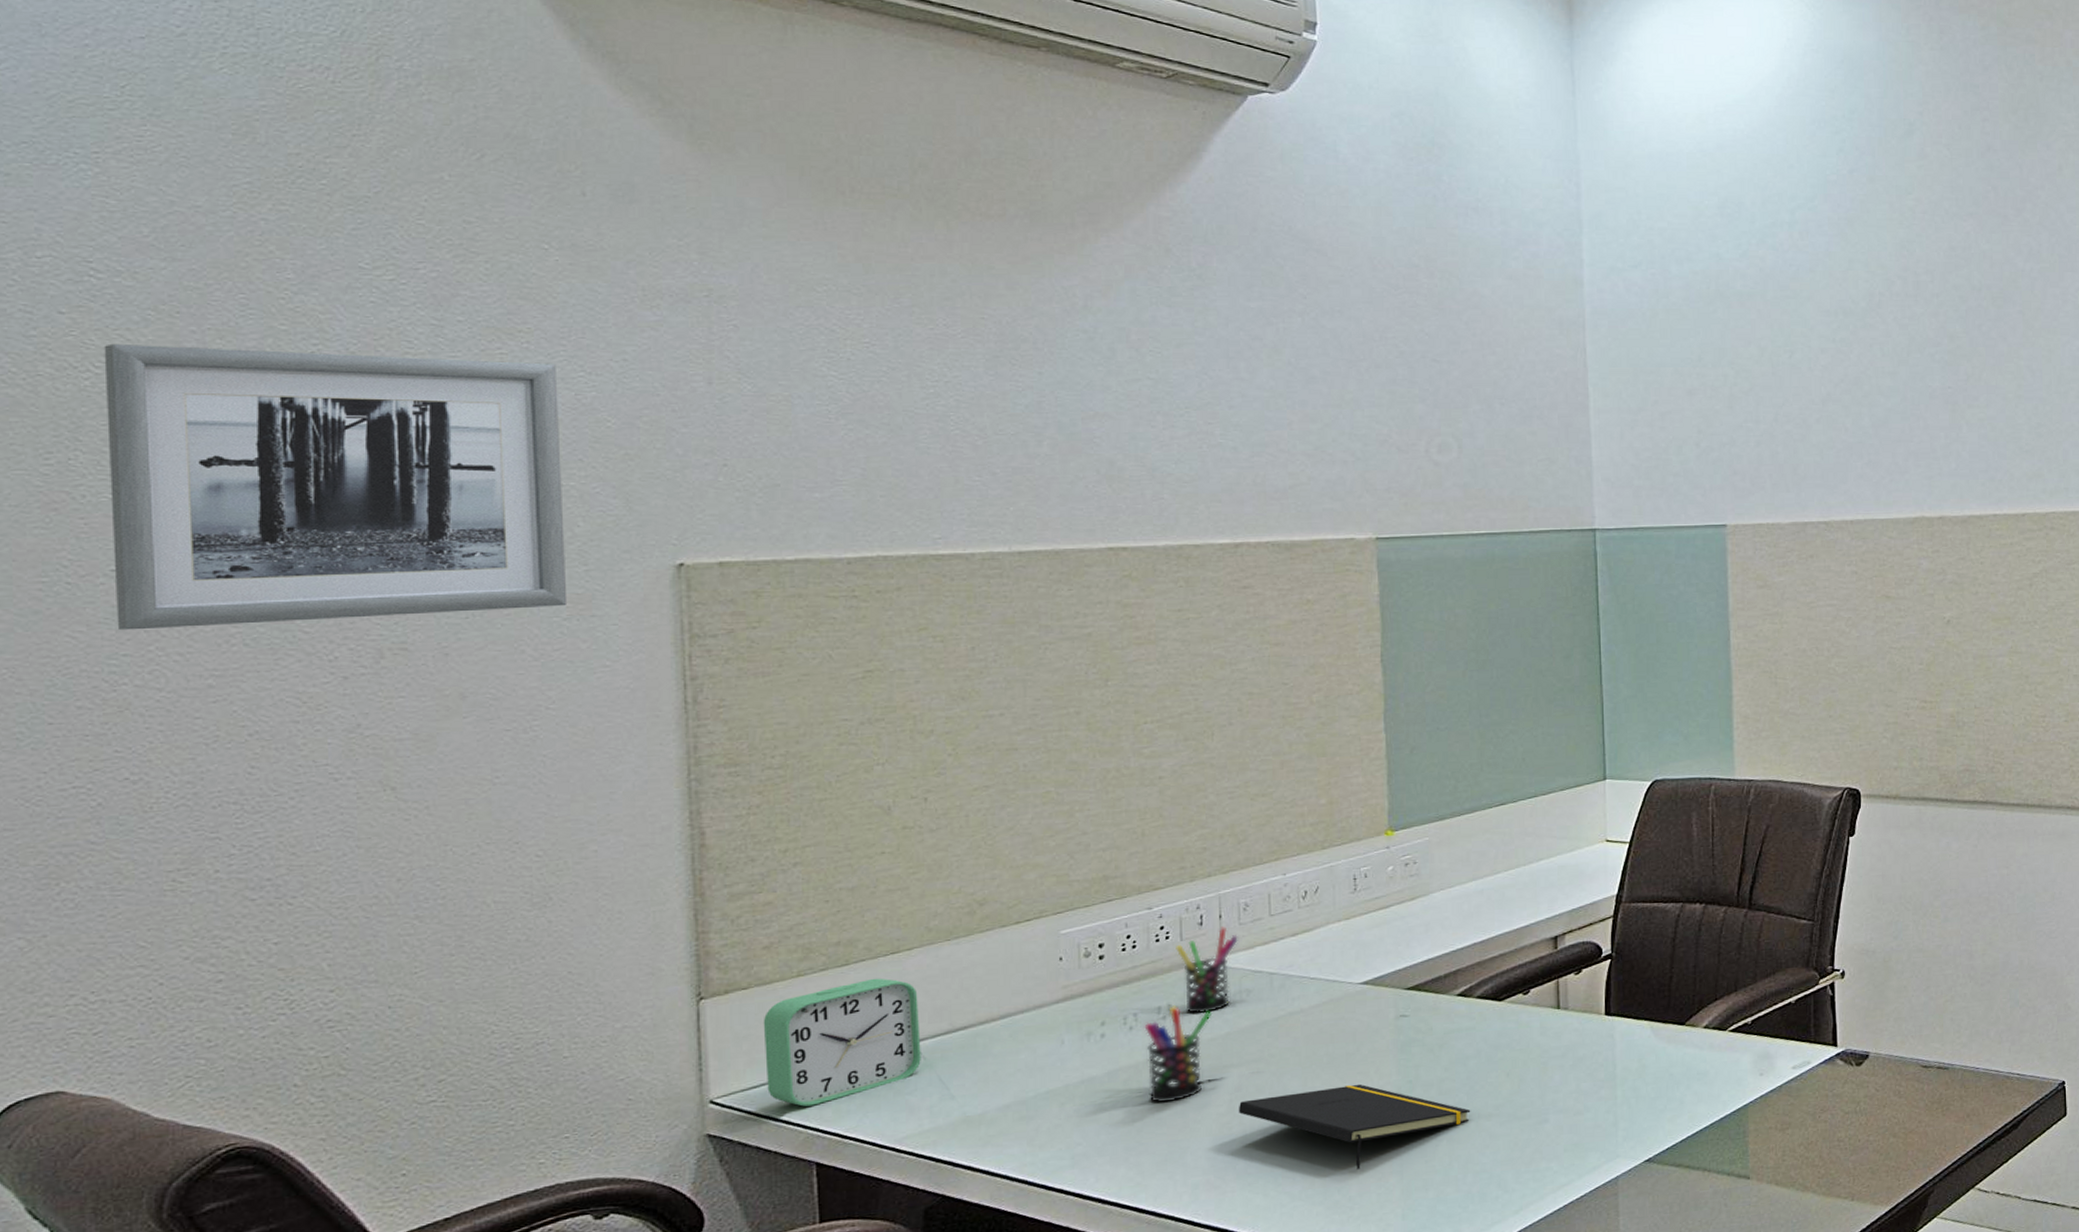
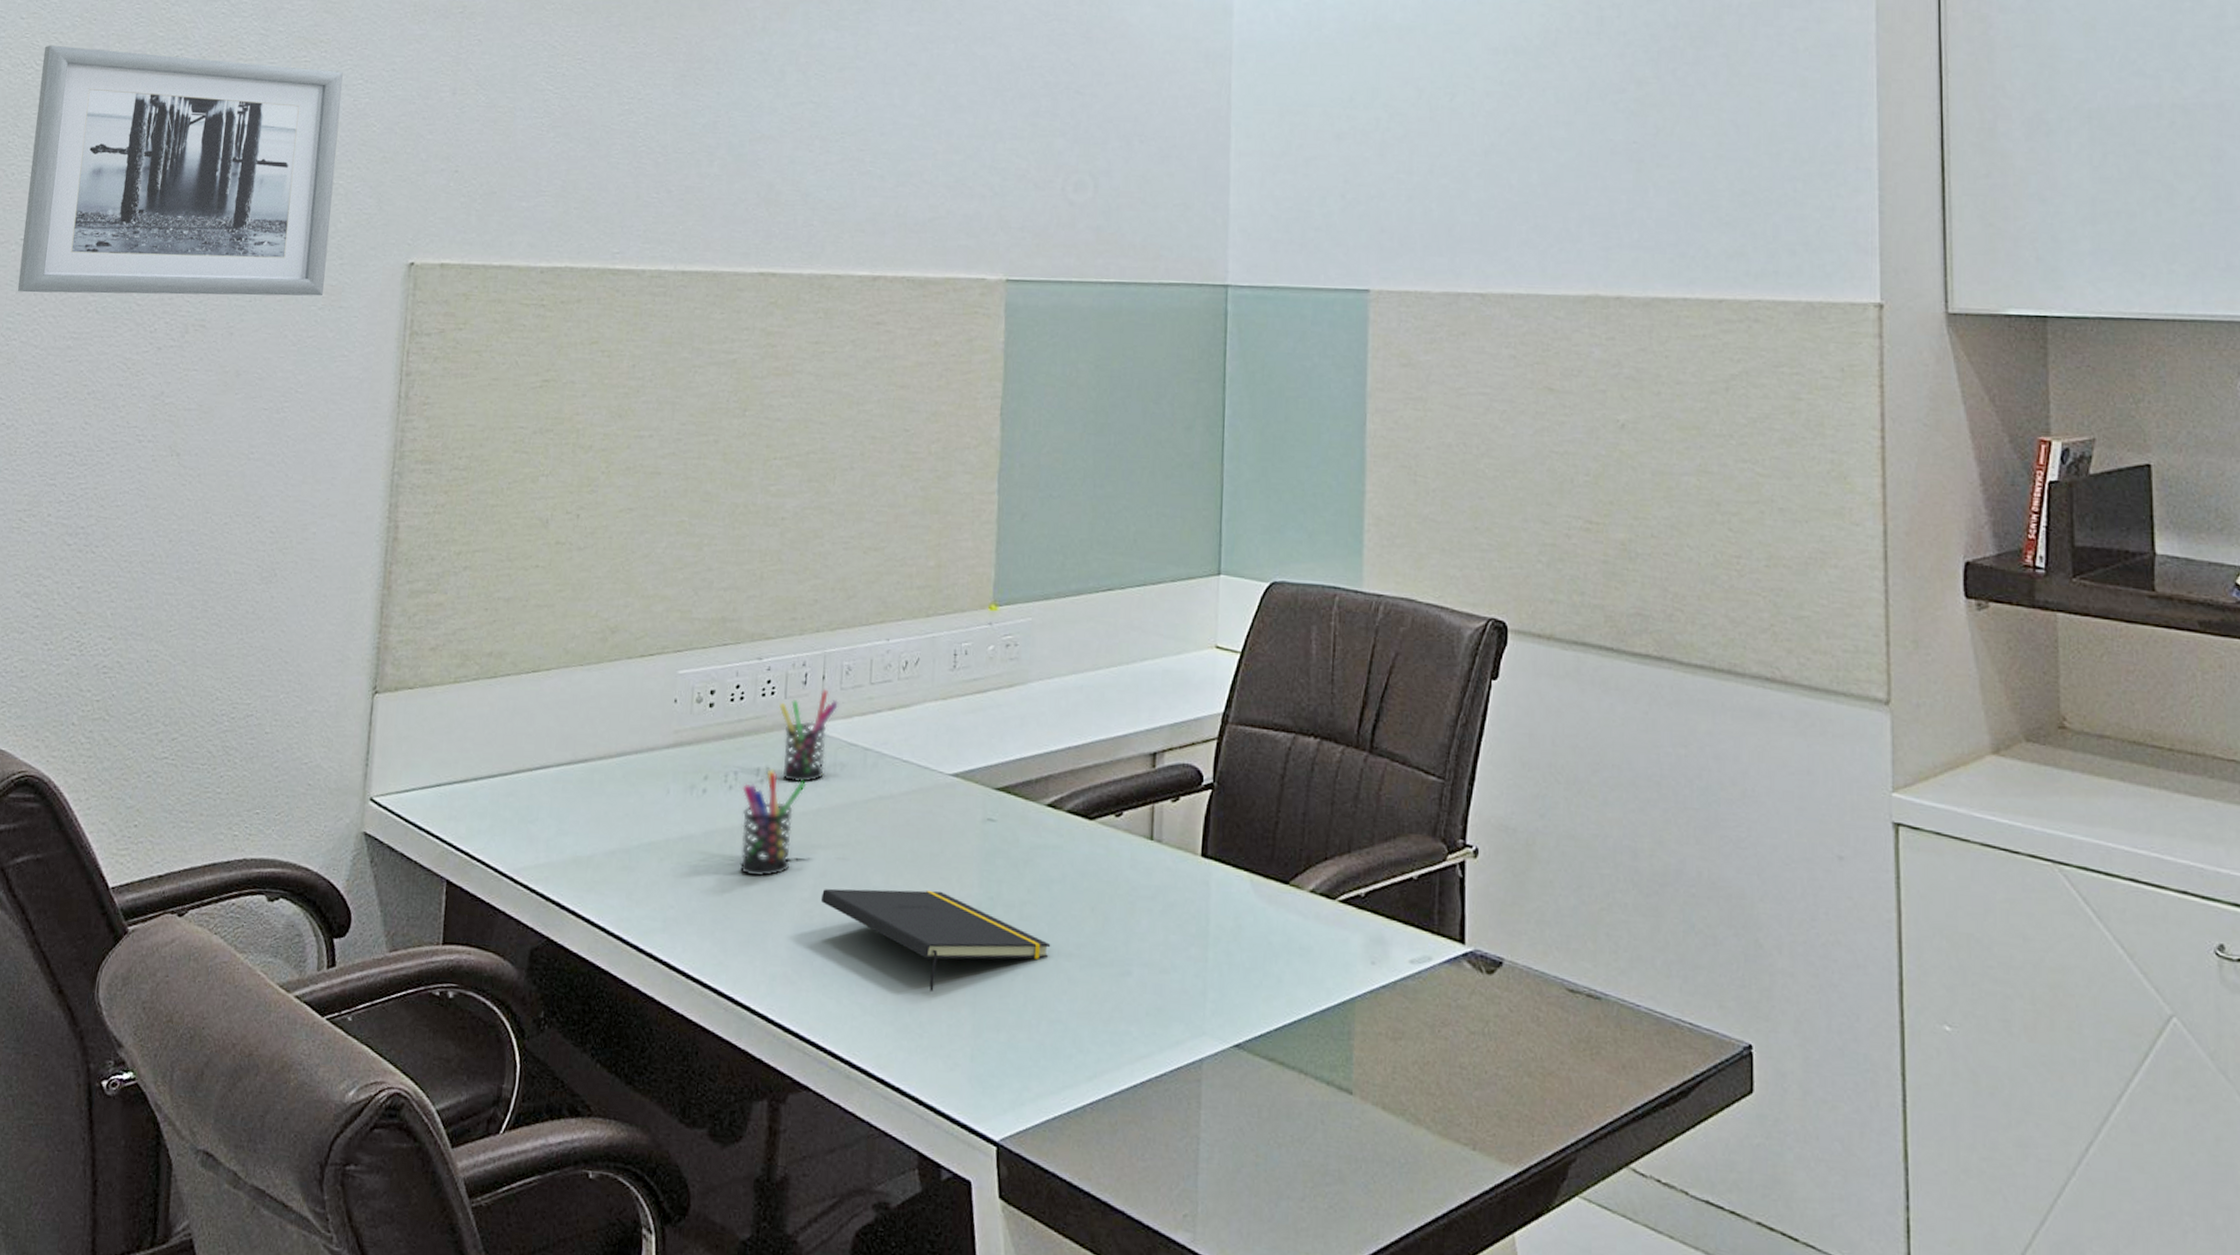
alarm clock: present [763,978,921,1107] -> none [416,695,550,820]

